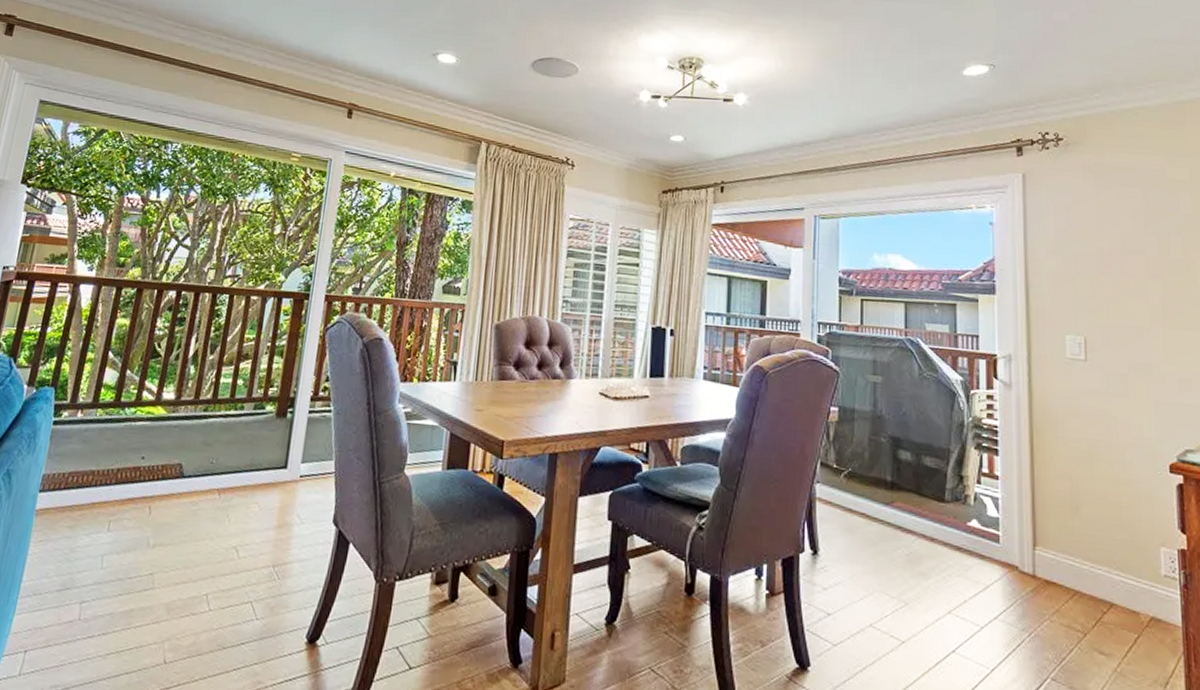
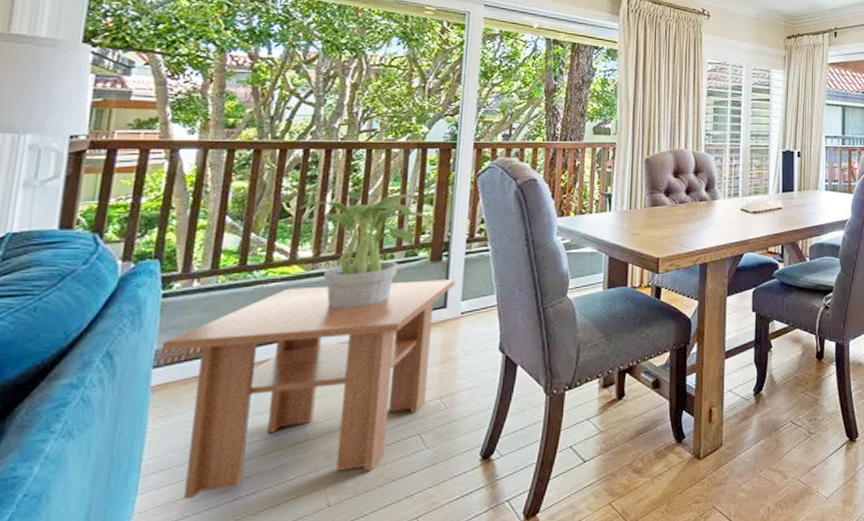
coffee table: none [47,429,298,634] -> present [161,279,456,500]
potted plant: none [166,342,284,457] -> present [298,194,436,309]

